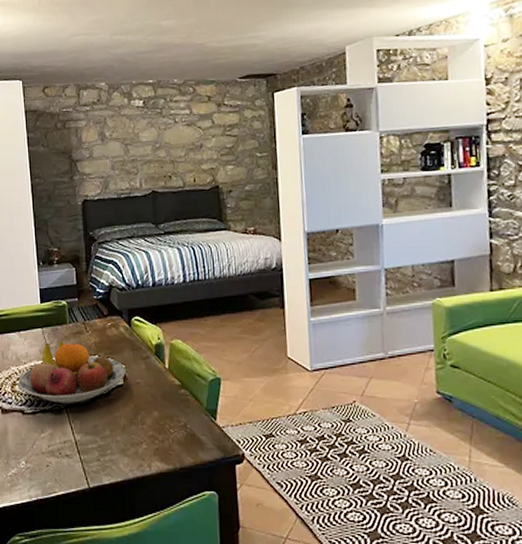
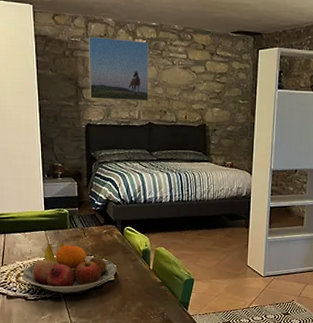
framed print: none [80,101,150,172] -> present [88,36,149,102]

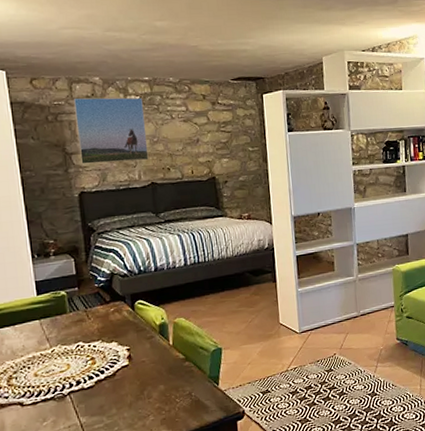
fruit bowl: present [22,242,117,294] -> none [14,330,131,391]

